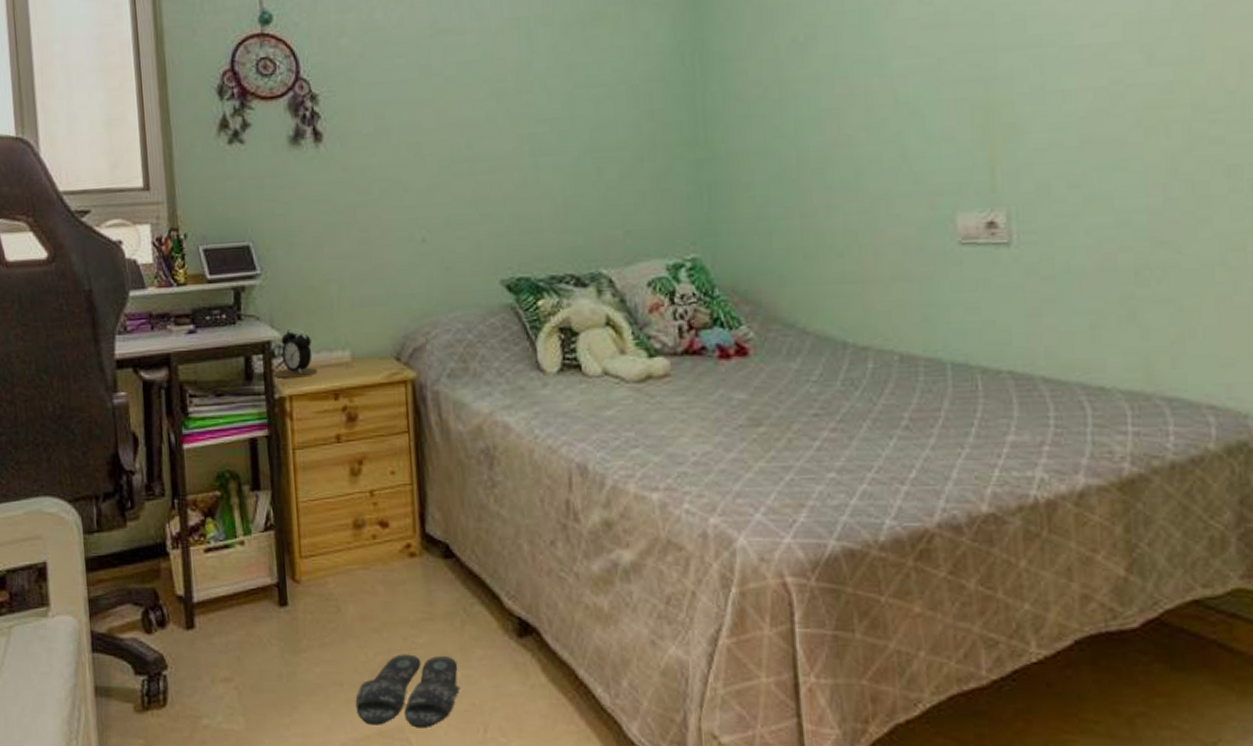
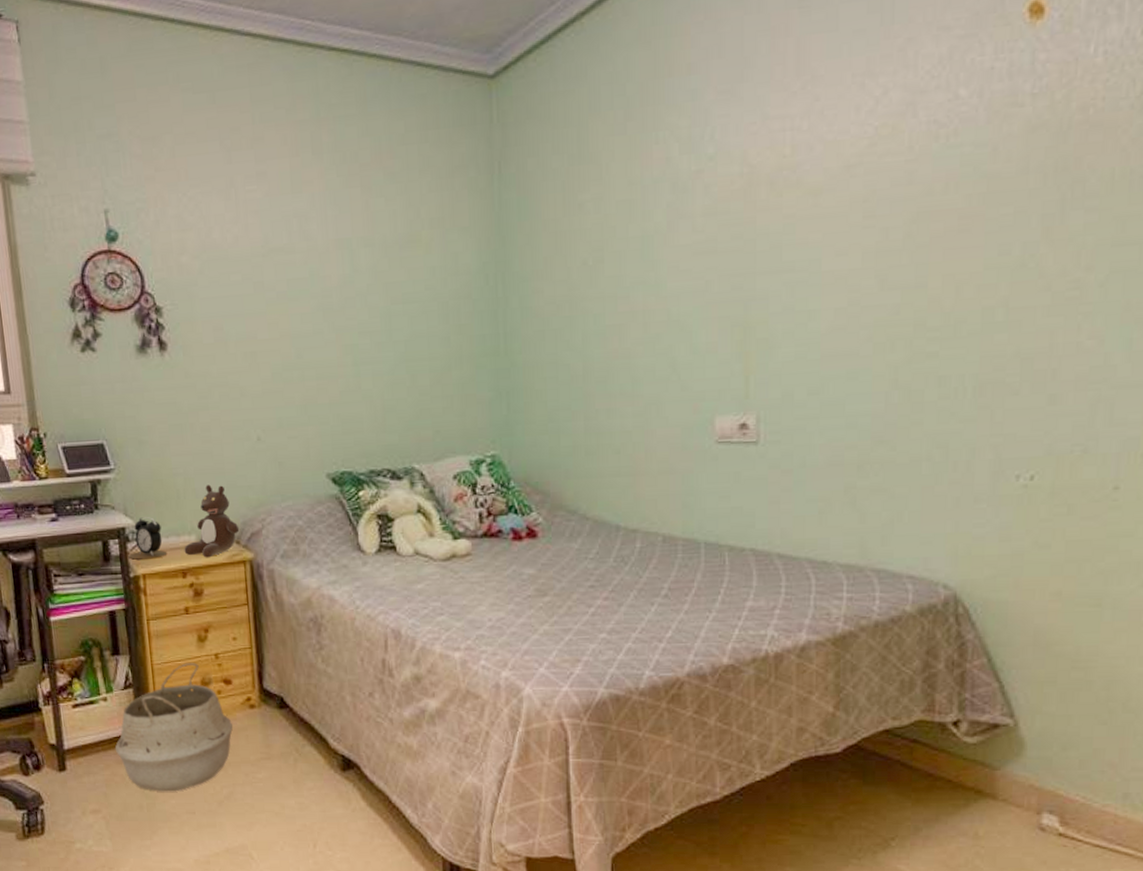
woven basket: none [251,501,389,658] -> present [114,663,233,792]
stuffed animal: none [336,292,400,377] -> present [184,484,240,558]
slippers: present [355,654,461,728] -> none [205,787,294,846]

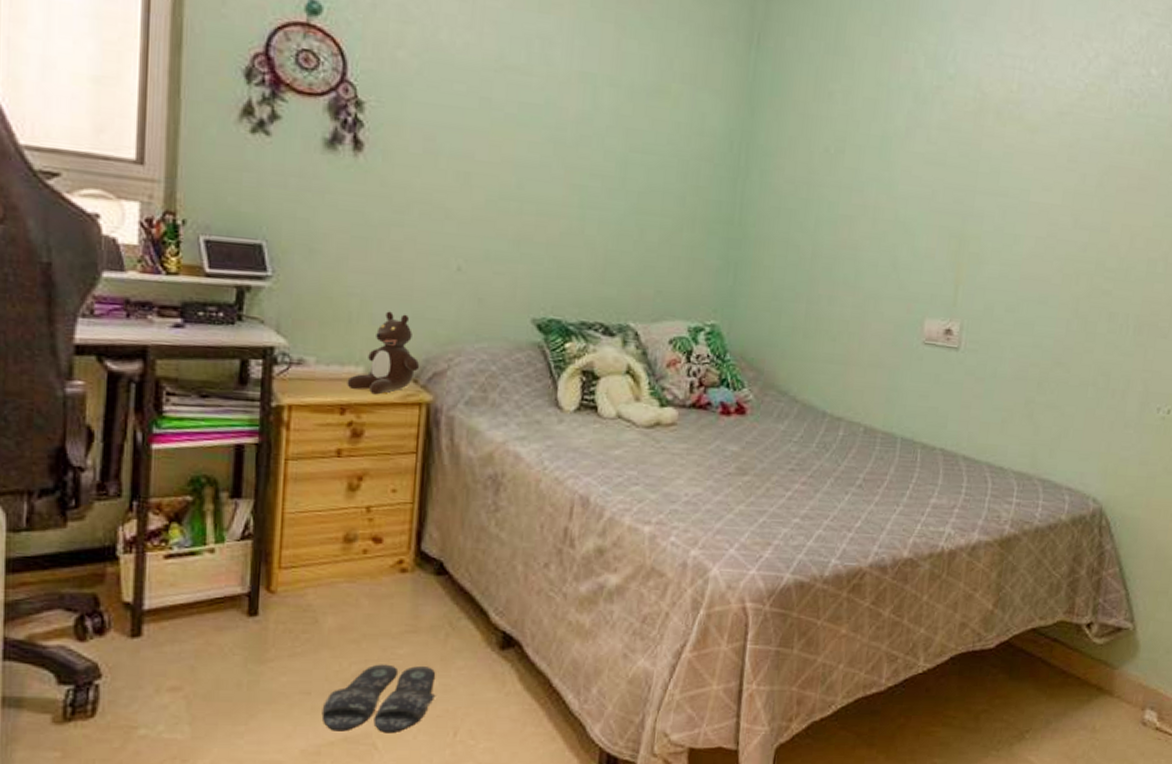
woven basket: present [114,663,233,792] -> none [215,514,376,667]
alarm clock: present [128,516,168,560] -> none [273,337,325,389]
slippers: none [205,787,294,846] -> present [321,664,436,734]

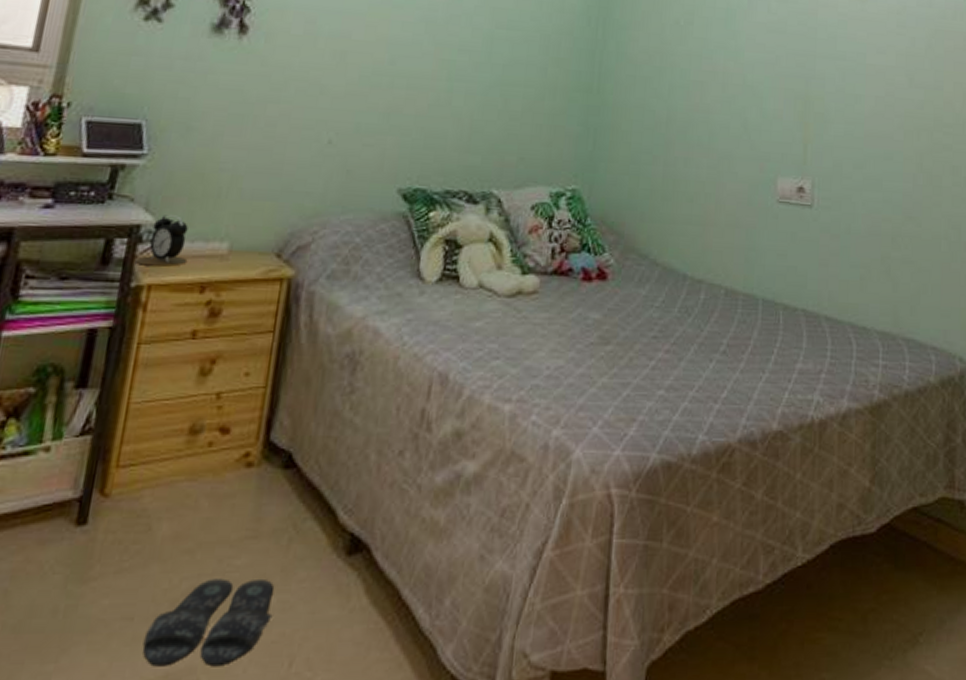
alarm clock: none [273,337,325,389] -> present [135,213,188,267]
stuffed animal: present [347,311,420,395] -> none [209,185,285,271]

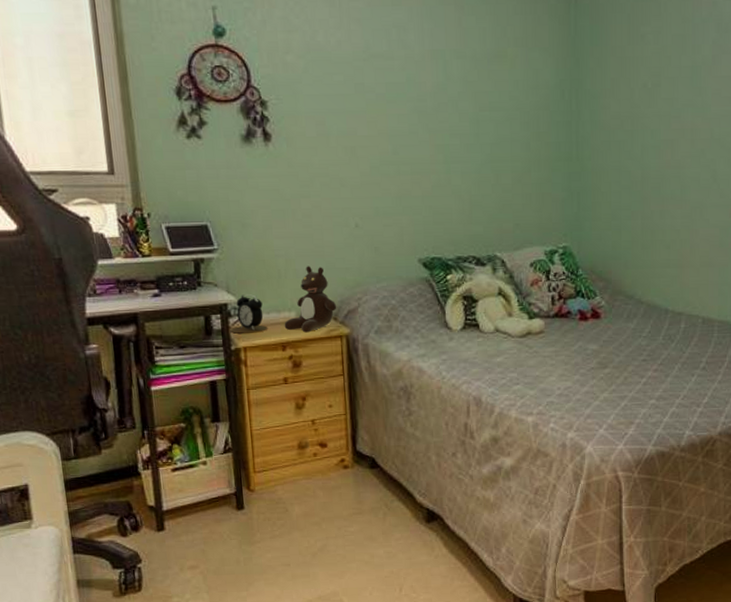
slippers: present [142,578,274,667] -> none [300,539,383,592]
stuffed animal: none [209,185,285,271] -> present [284,266,337,333]

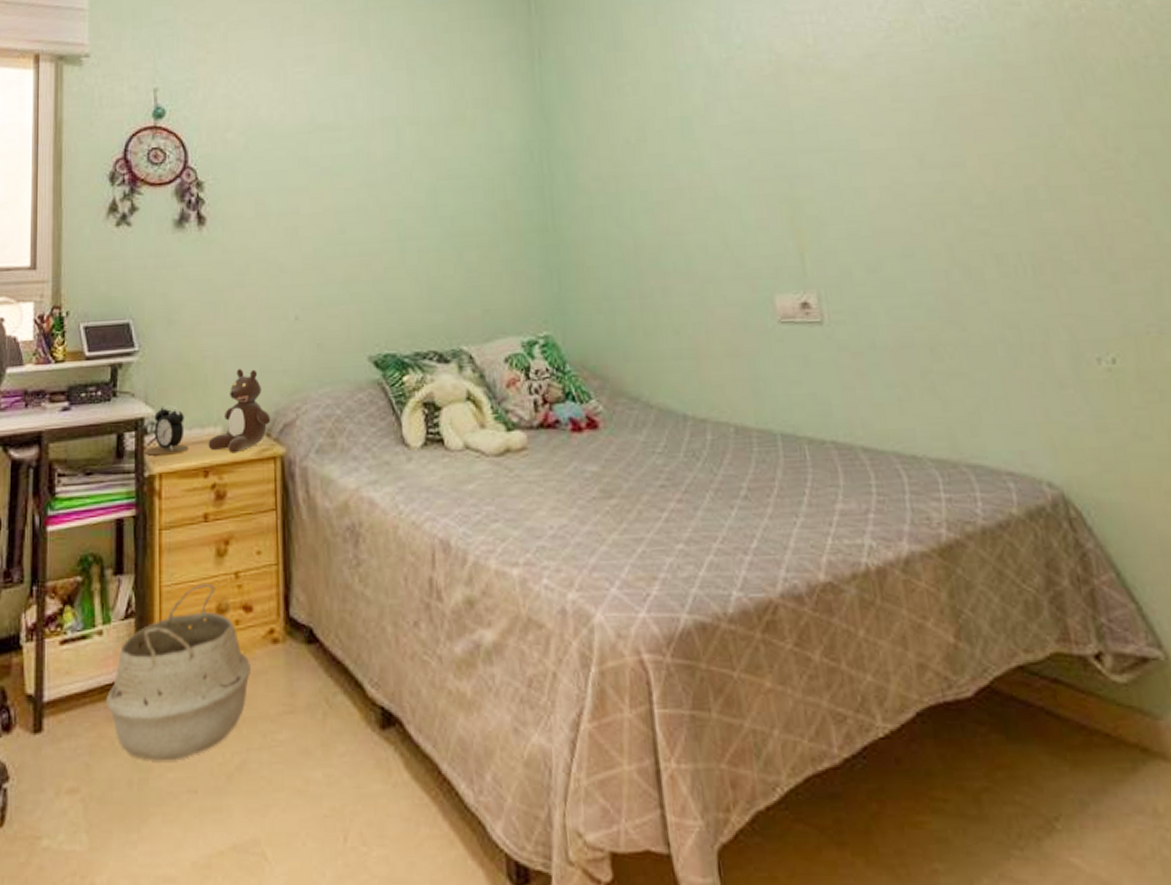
woven basket: none [213,428,327,547] -> present [105,584,250,761]

